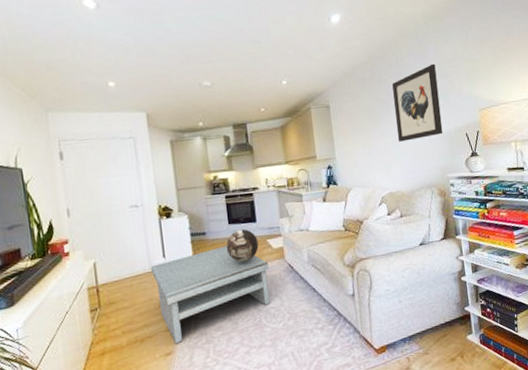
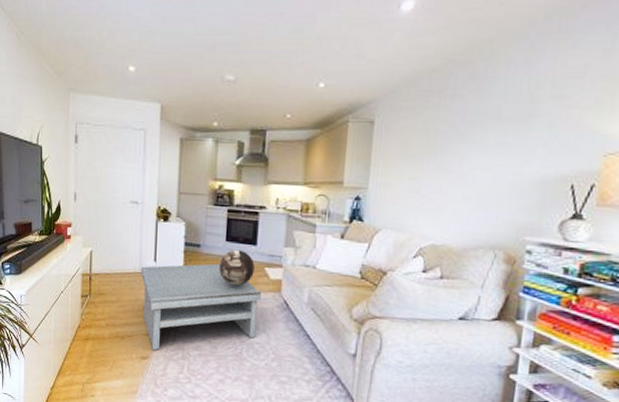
wall art: present [392,63,443,142] -> none [460,78,547,182]

